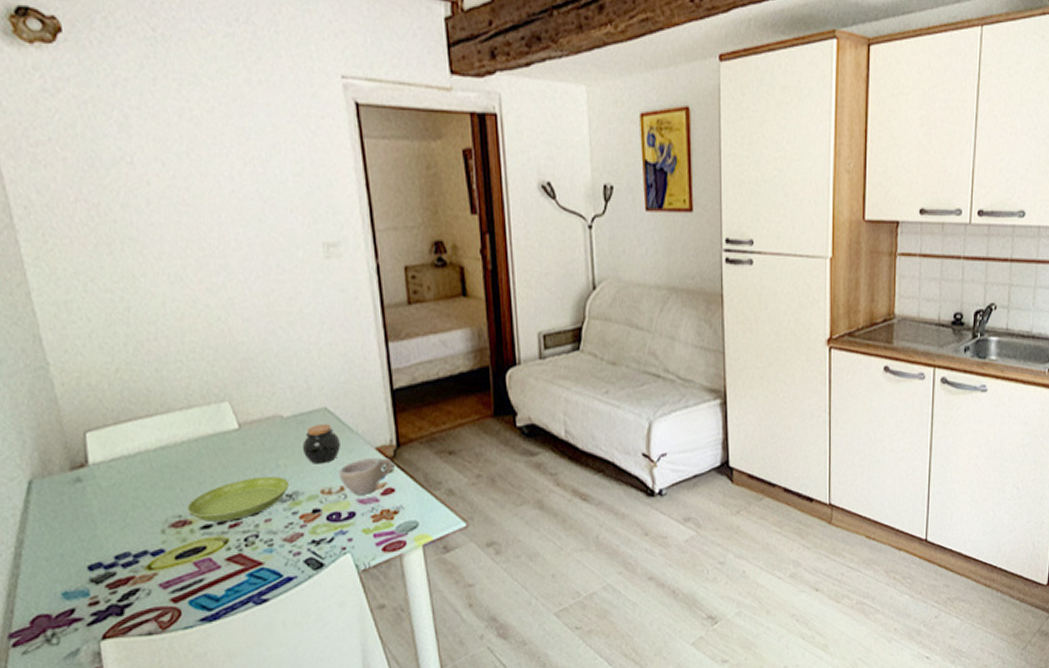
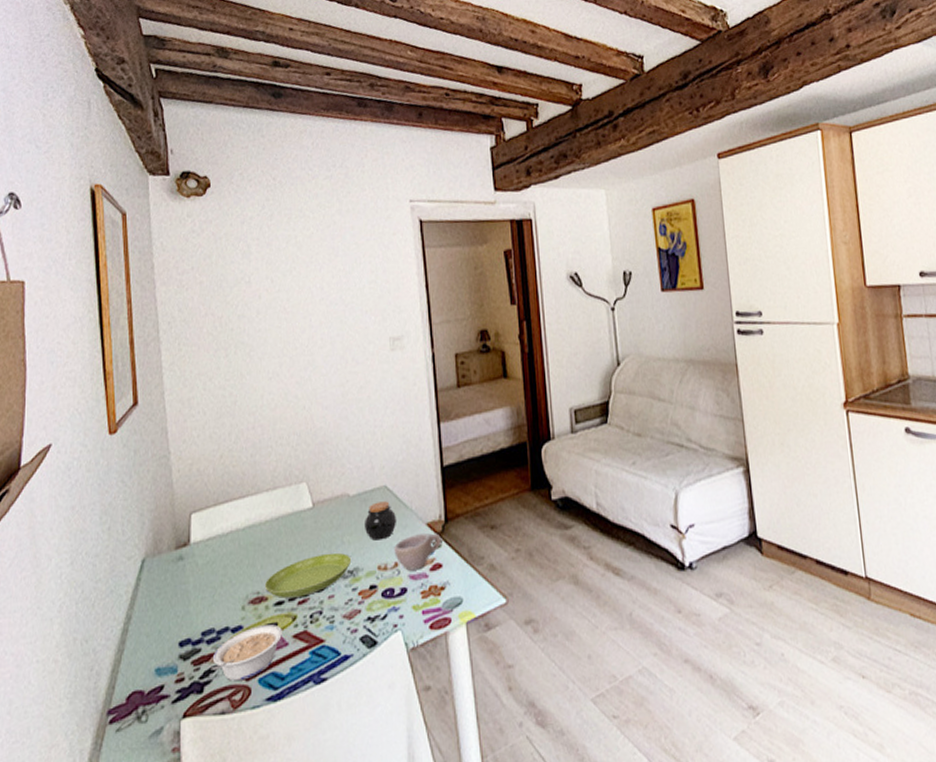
legume: none [130,548,213,604] -> present [211,624,282,681]

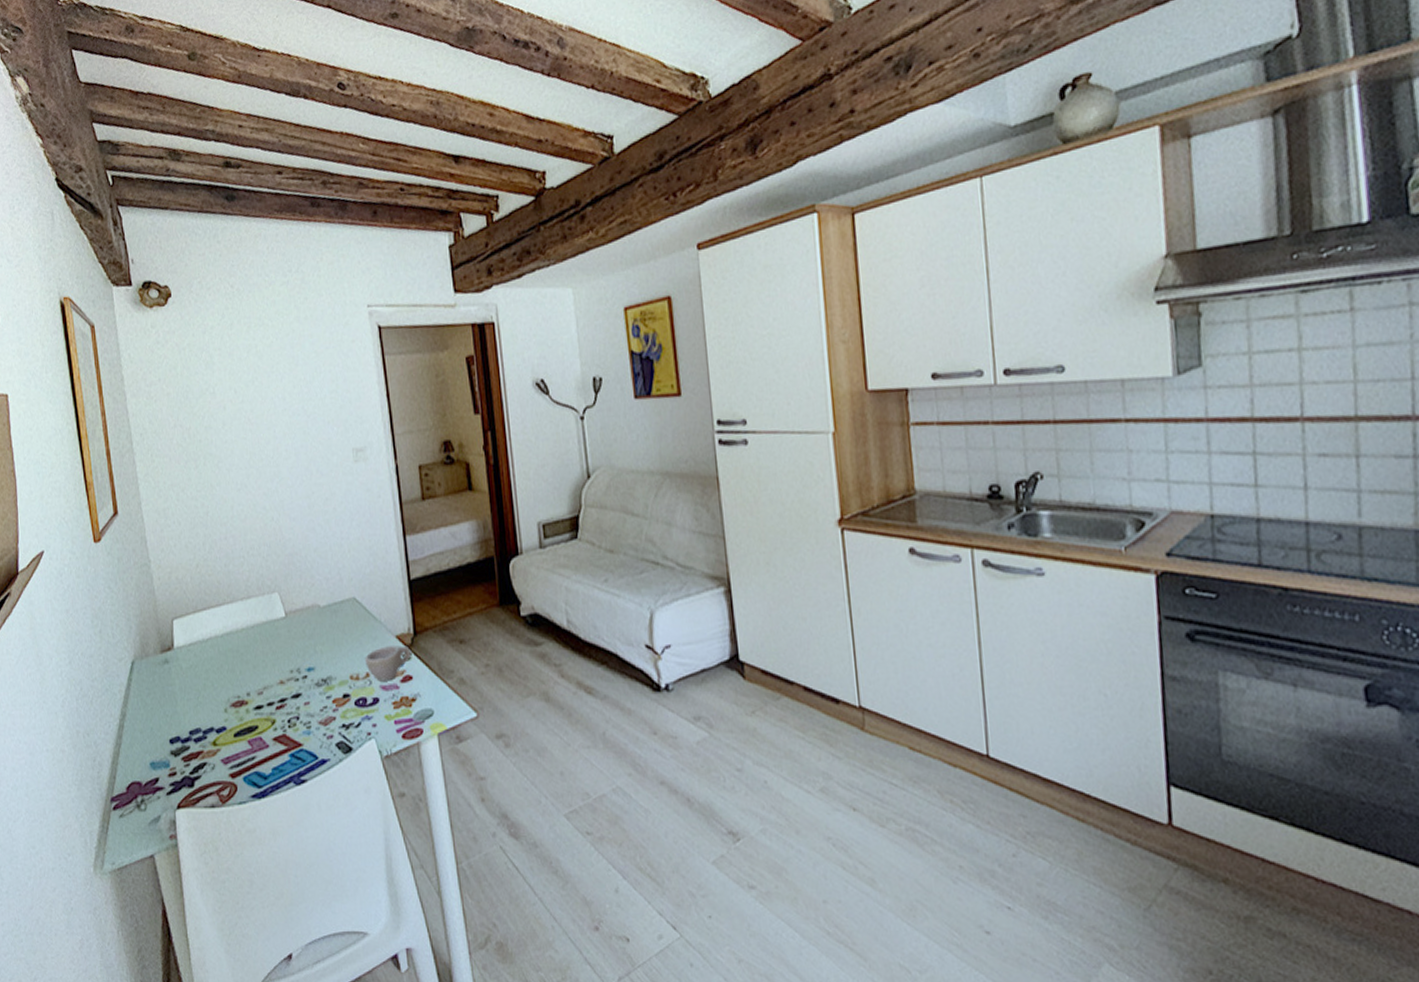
legume: present [211,624,282,681] -> none [199,727,263,778]
saucer: present [264,552,352,598] -> none [244,661,325,703]
jar: present [363,501,397,541] -> none [335,613,367,651]

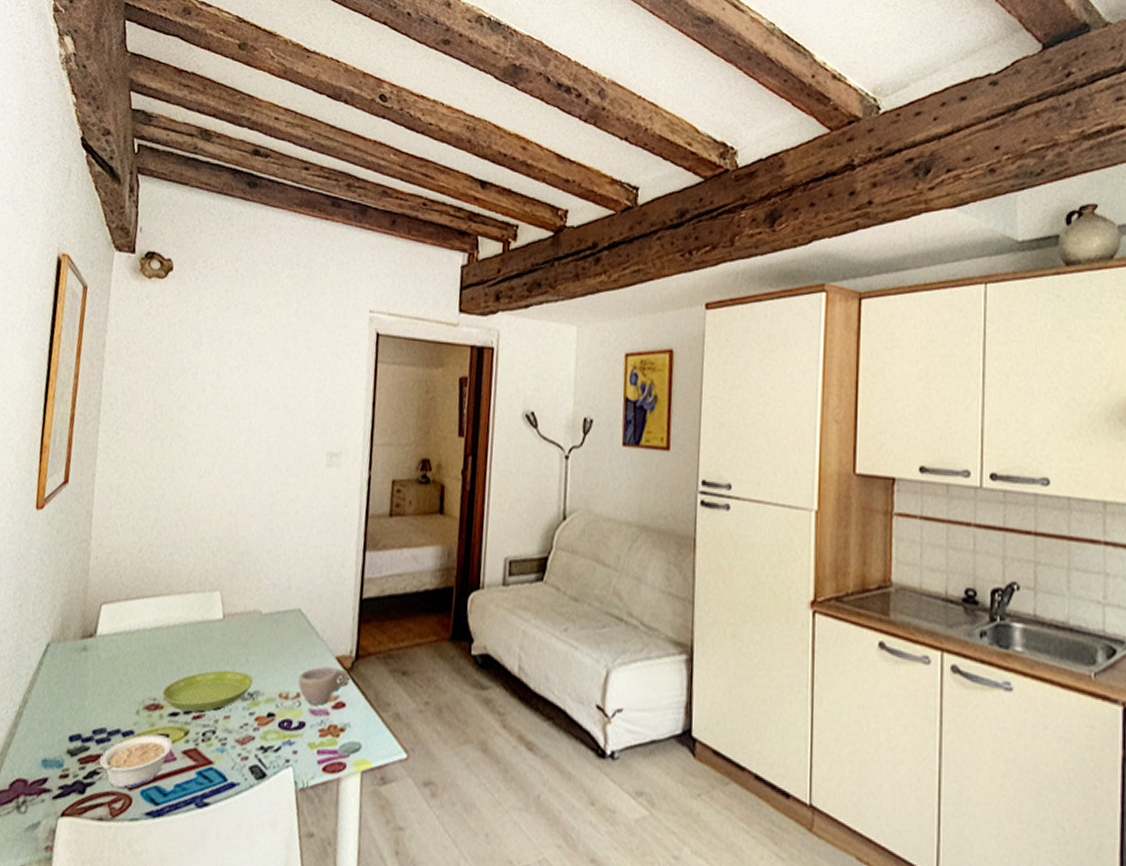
legume: none [199,727,263,778] -> present [96,734,173,789]
saucer: none [244,661,325,703] -> present [161,670,254,712]

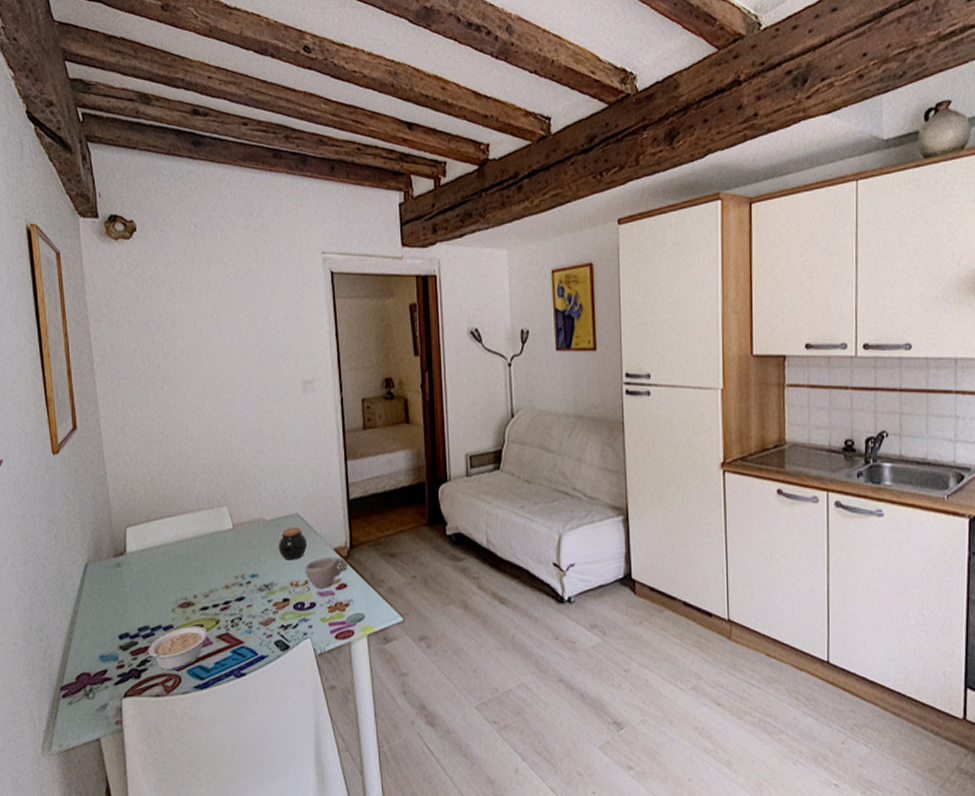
saucer: present [161,670,254,712] -> none [191,568,267,604]
jar: none [271,625,307,666] -> present [278,527,308,560]

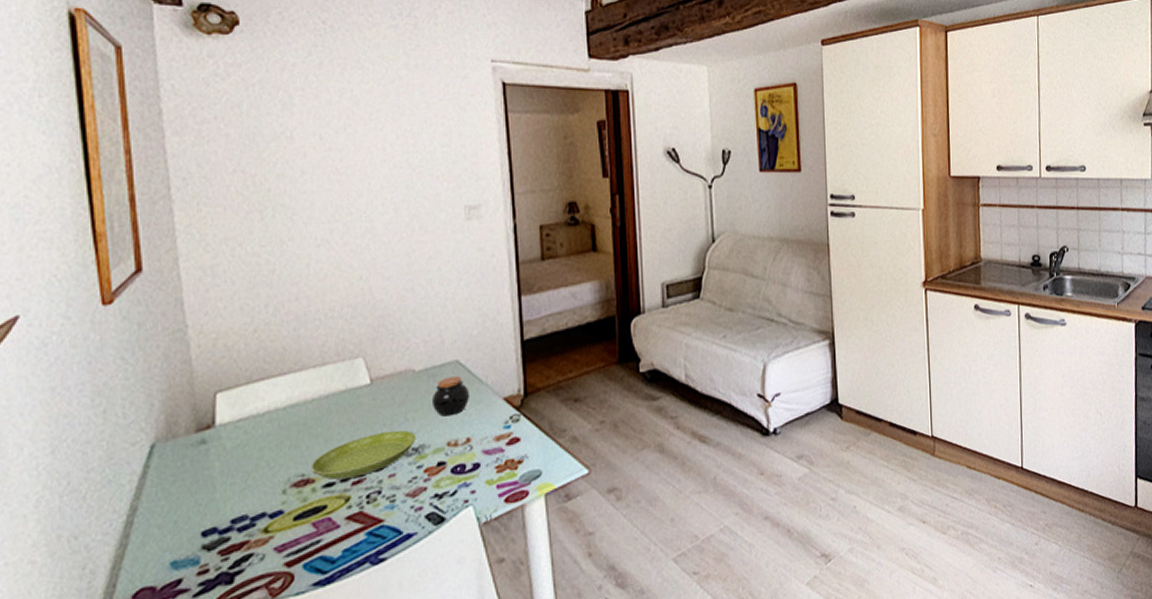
legume: present [146,626,207,670] -> none [243,507,332,569]
saucer: none [191,568,267,604] -> present [310,430,417,480]
cup: present [305,556,346,588] -> none [466,407,519,446]

